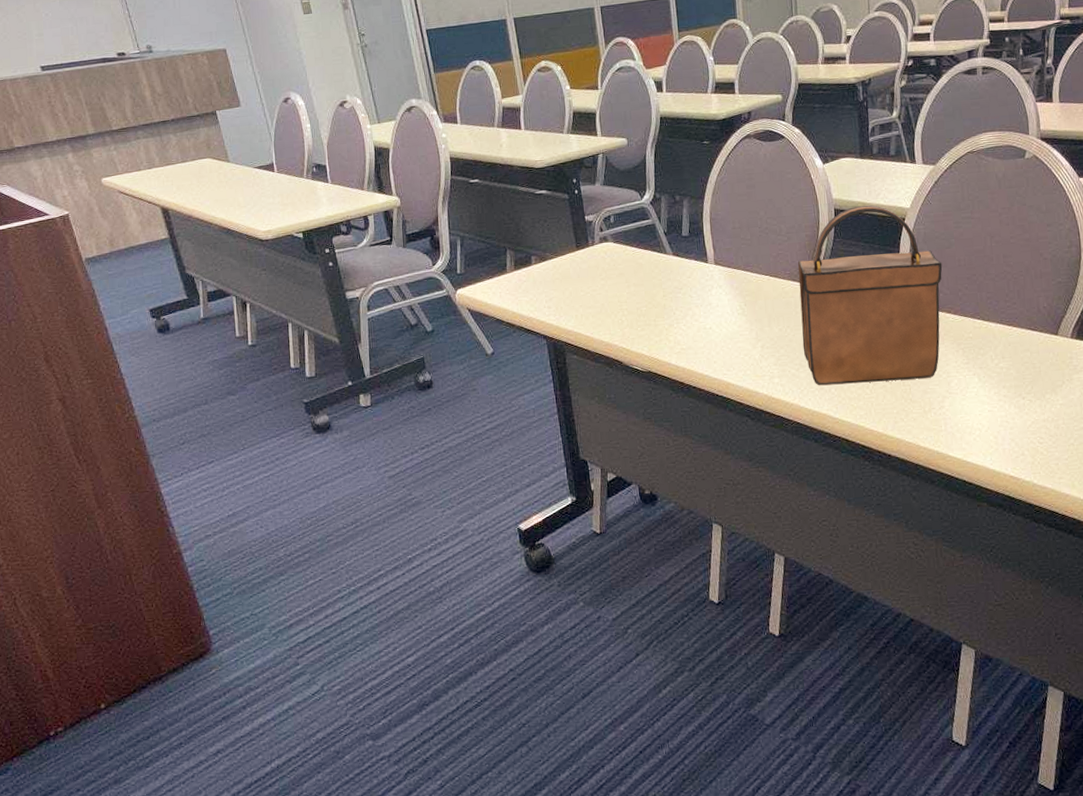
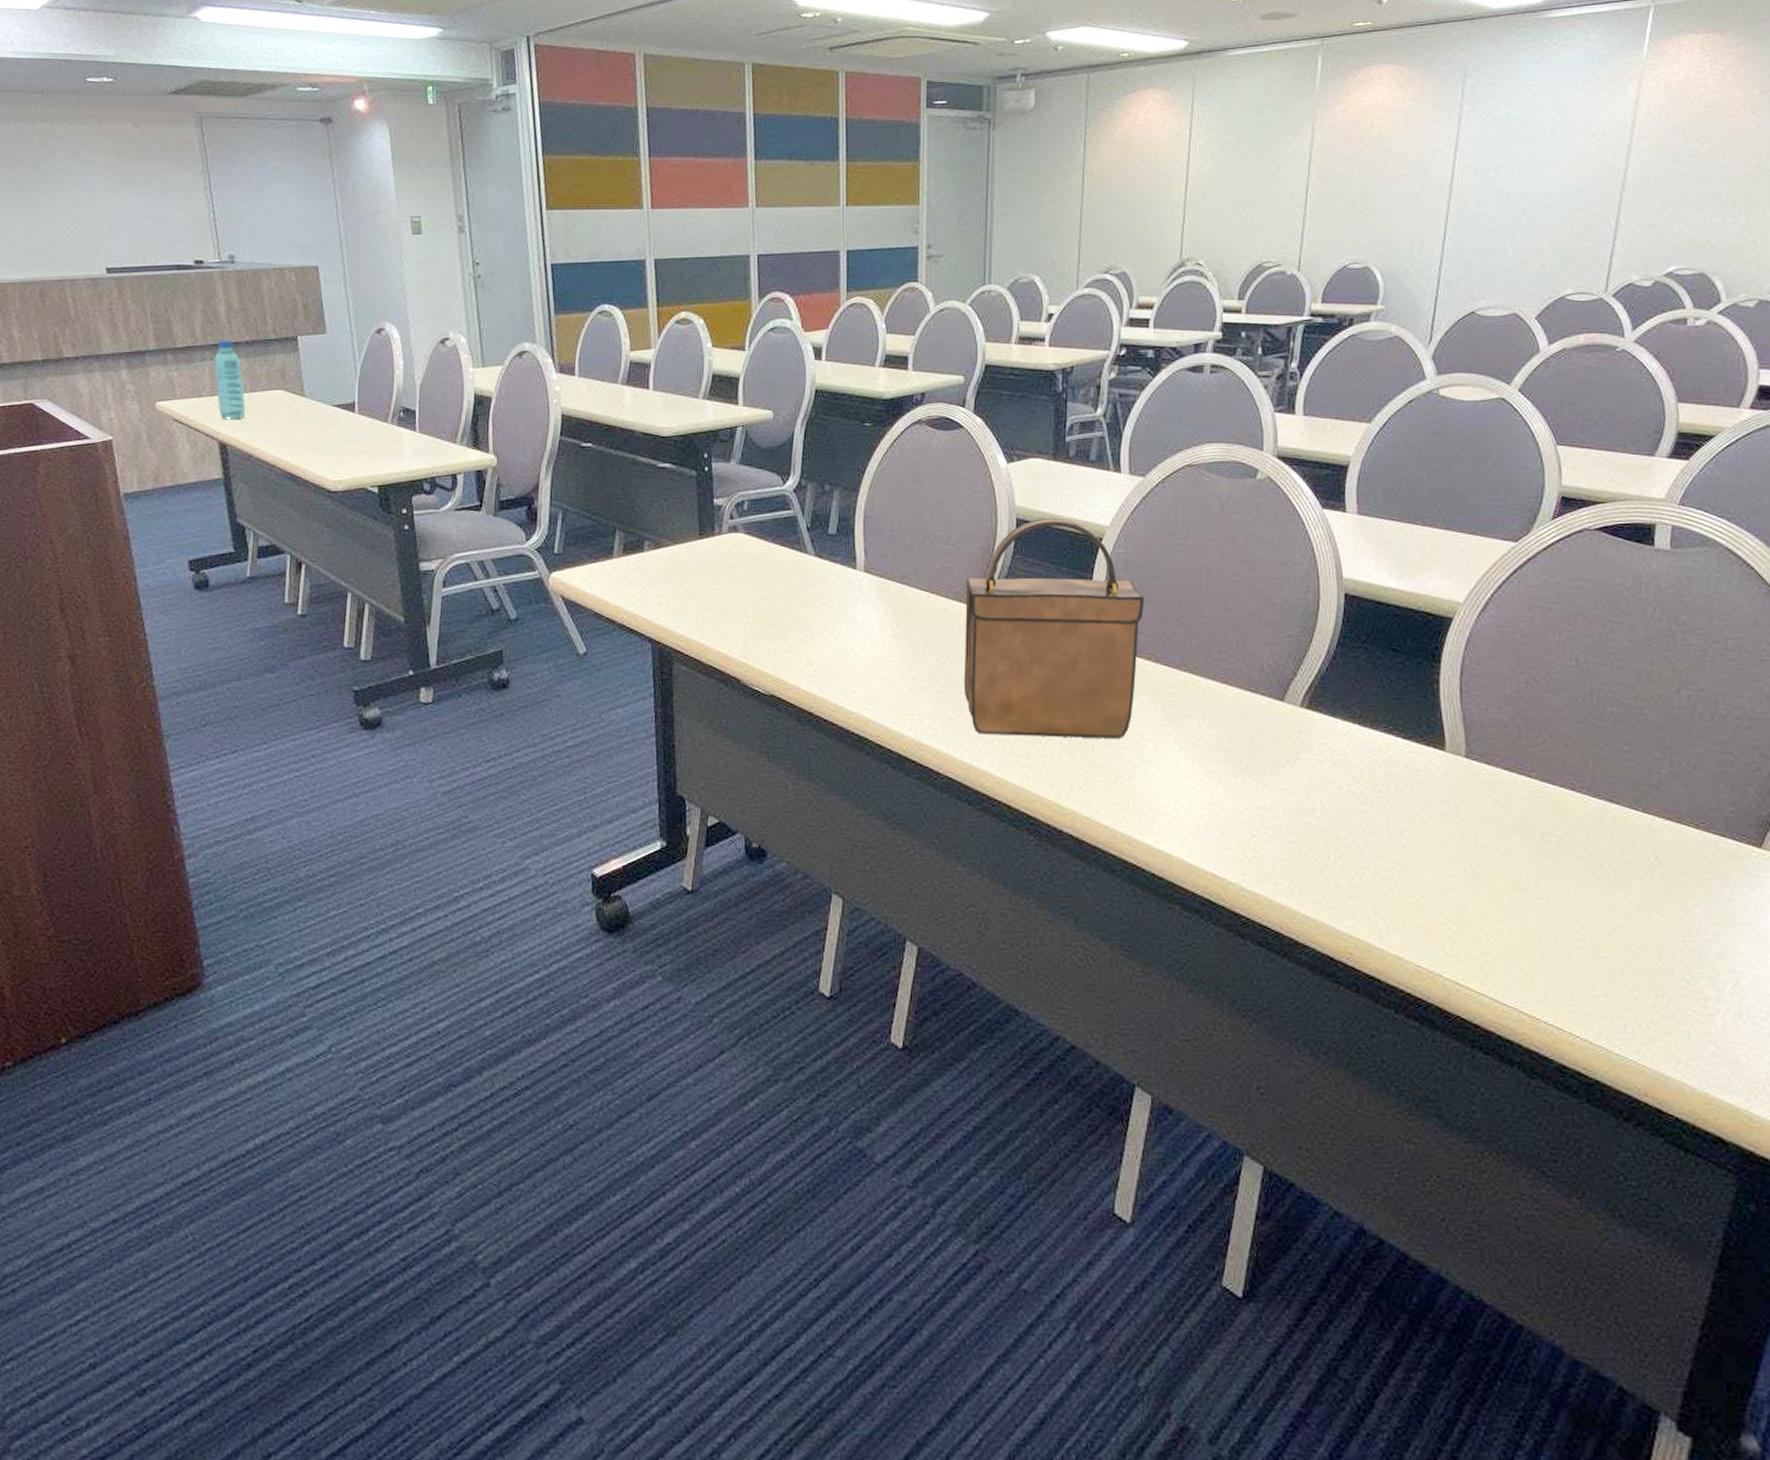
water bottle: none [146,119,181,188] -> present [213,339,246,420]

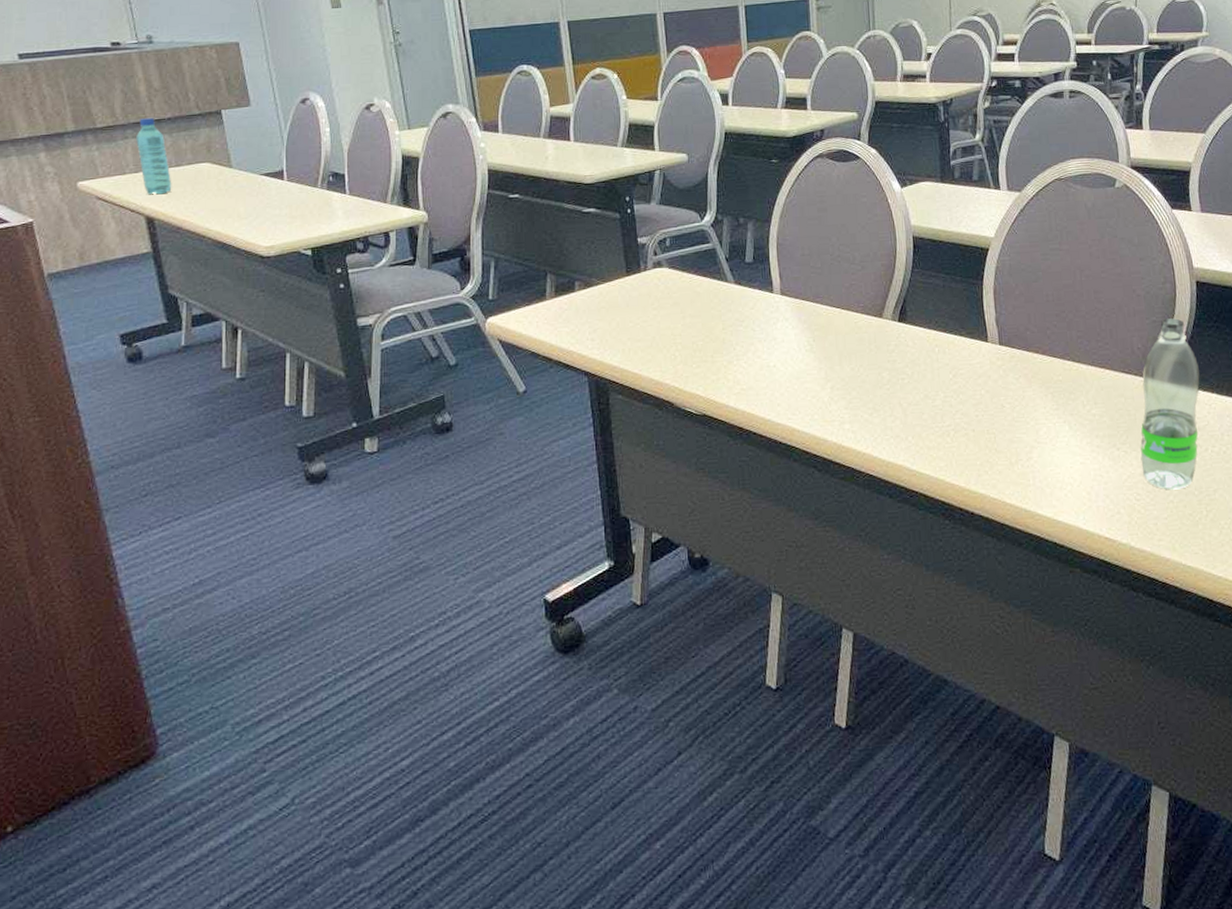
handbag: present [963,517,1145,739] -> none [872,233,1029,433]
bottle: none [1261,634,1340,829] -> present [1140,318,1200,490]

